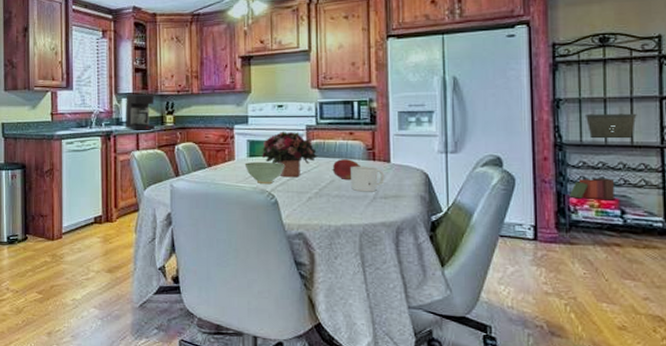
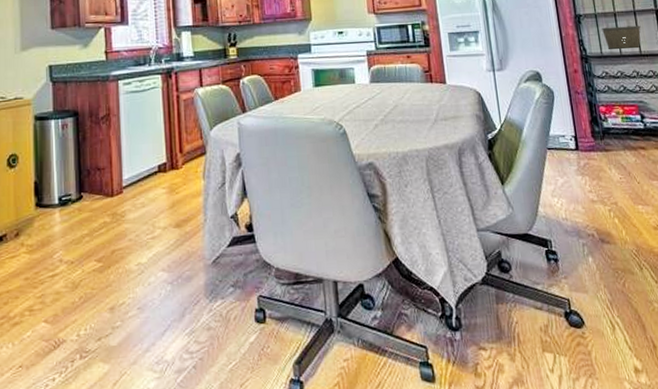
coffee maker: present [125,94,155,130] -> none [185,26,218,66]
bowl: present [244,161,284,185] -> none [311,90,350,115]
bouquet: present [261,131,317,178] -> none [326,58,380,106]
fruit: present [332,159,360,181] -> none [394,83,420,105]
mug: present [351,166,385,192] -> none [411,88,443,115]
books: present [569,178,614,201] -> none [599,86,634,108]

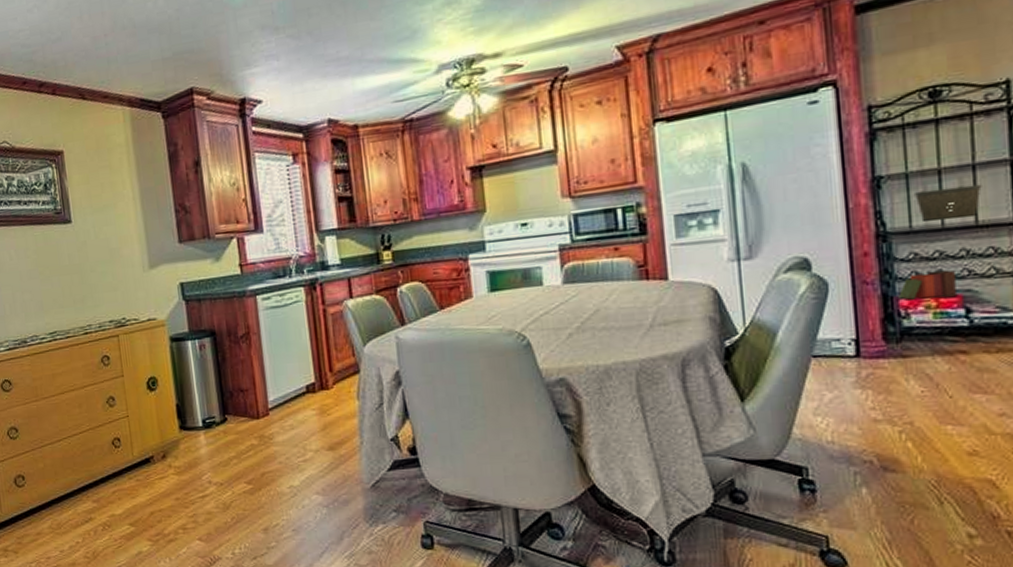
books: none [599,86,634,108] -> present [898,270,956,300]

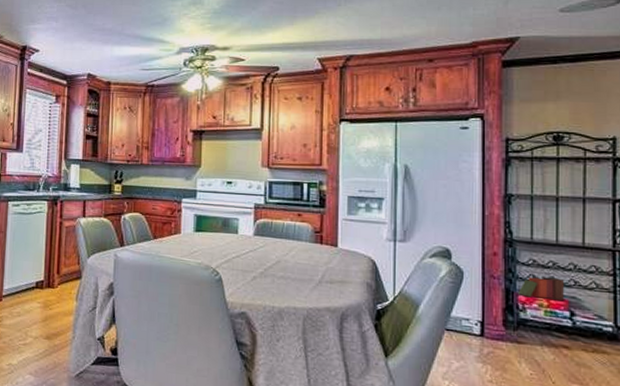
basket: present [913,184,982,221] -> none [536,211,589,240]

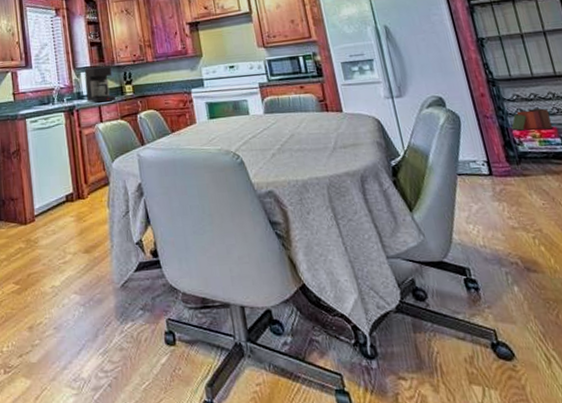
coffee maker: none [72,160,104,198] -> present [84,66,116,103]

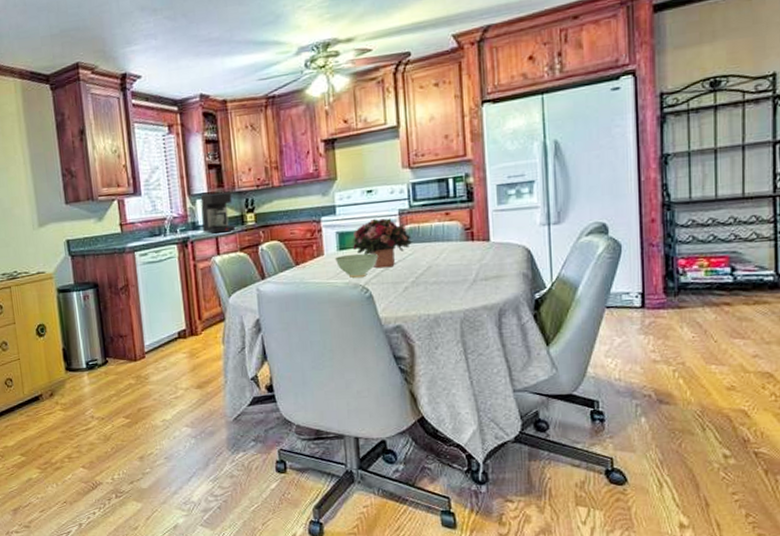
bowl: none [206,122,245,145] -> present [335,253,378,278]
bouquet: none [220,90,274,136] -> present [351,218,412,269]
books: present [511,108,553,131] -> none [678,234,724,260]

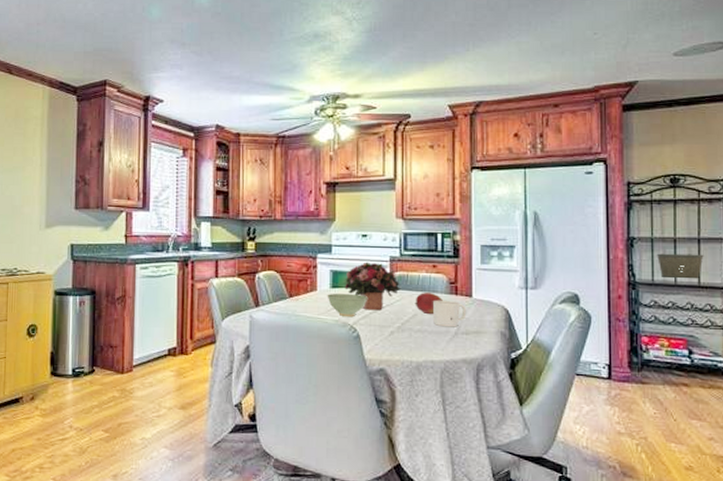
coffee maker: present [200,192,235,234] -> none [203,217,236,257]
fruit: none [428,242,458,265] -> present [415,293,443,315]
mug: none [448,247,485,276] -> present [433,300,467,327]
basket: none [694,162,749,193] -> present [656,253,704,279]

